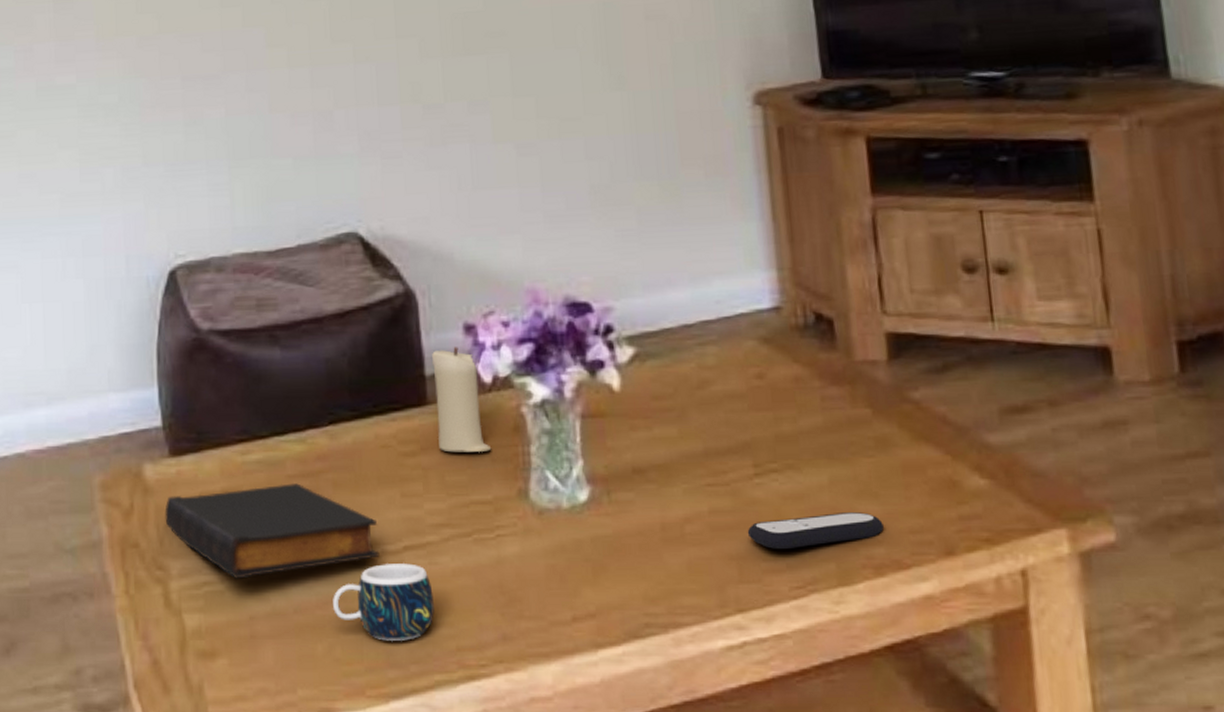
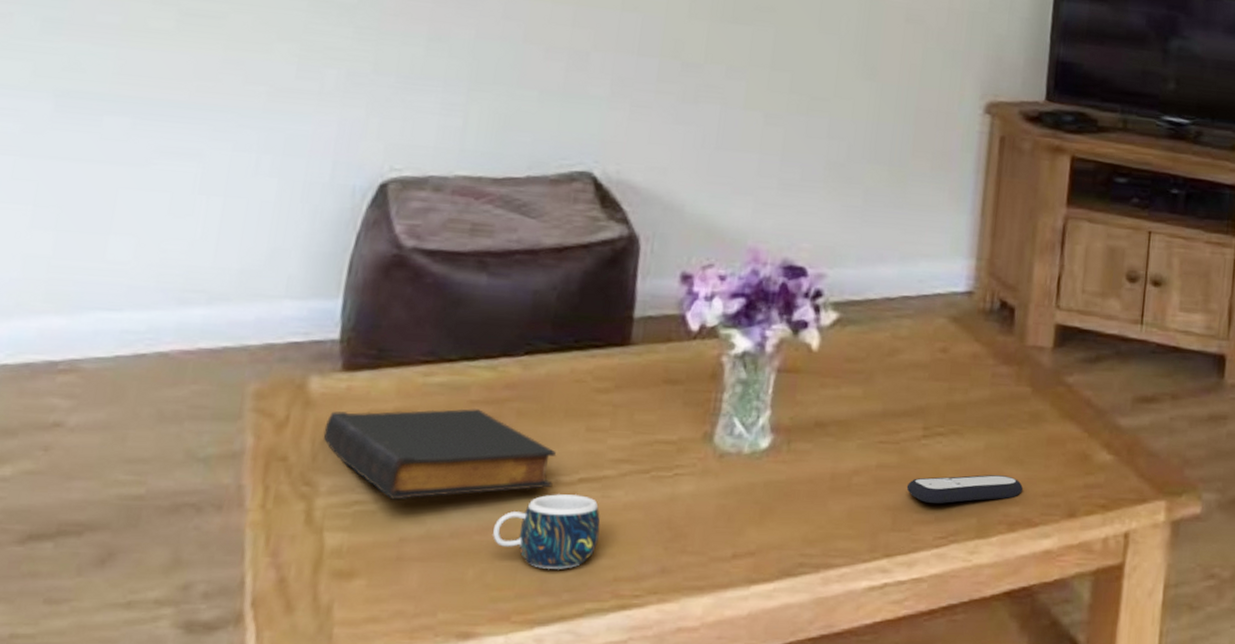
candle: present [432,347,492,453] -> none [634,293,688,396]

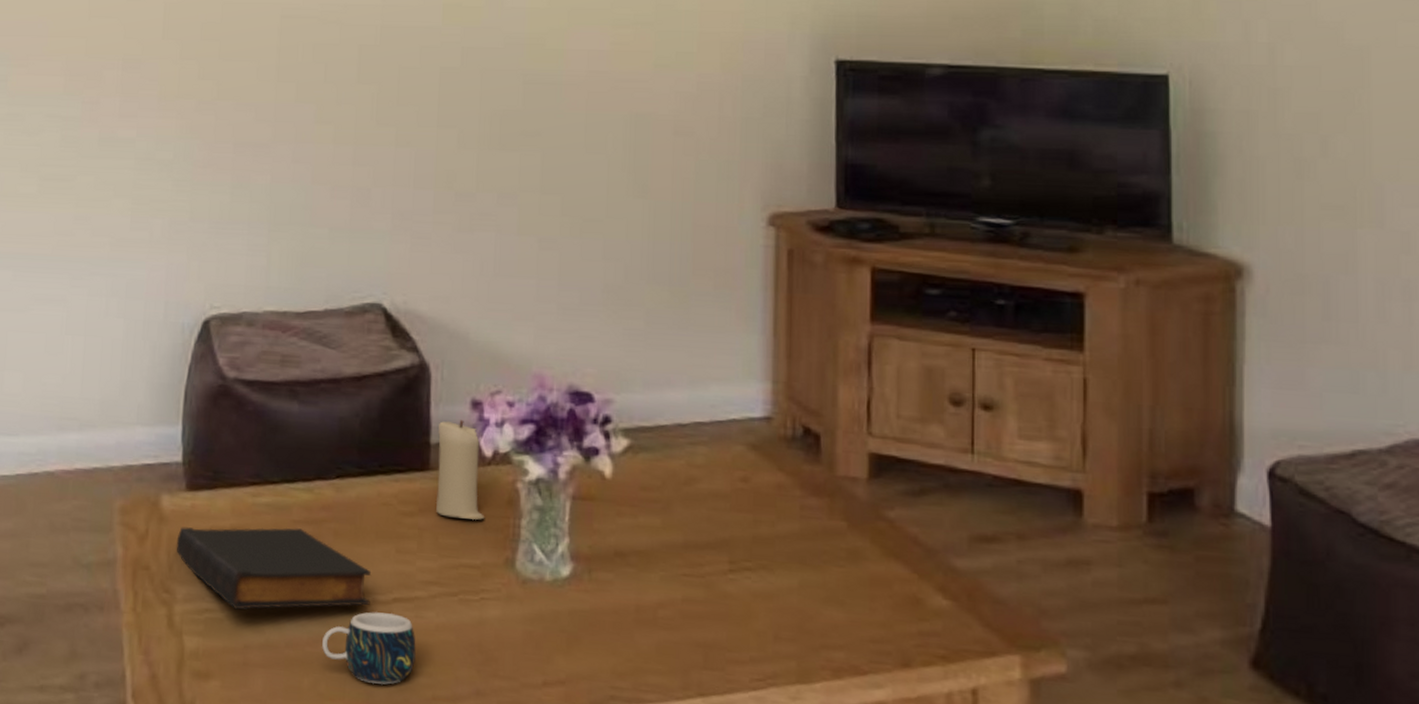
candle: none [634,293,688,396] -> present [436,420,485,521]
remote control: present [906,475,1023,503] -> none [716,614,846,644]

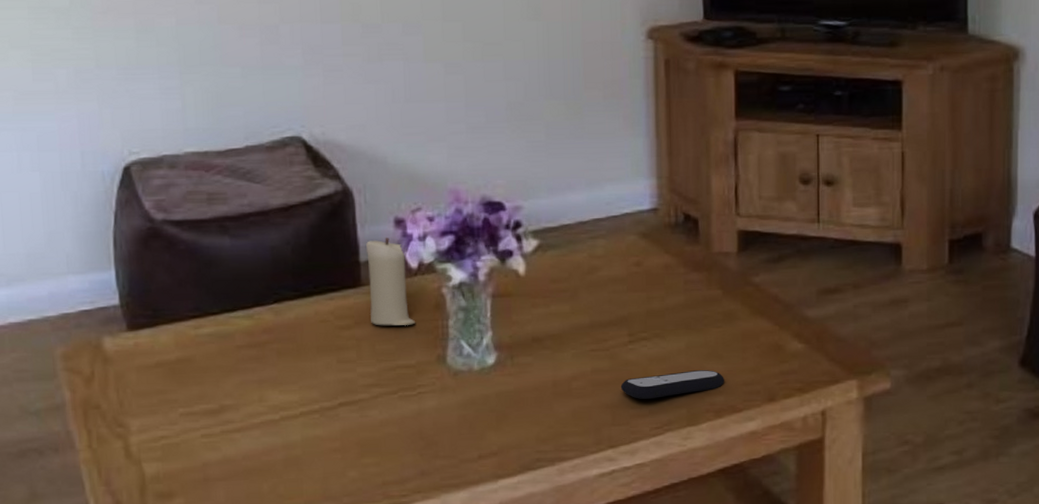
book: present [176,527,371,610] -> none [124,352,318,433]
mug: present [322,612,416,685] -> none [277,417,364,479]
remote control: none [716,614,846,644] -> present [620,370,724,399]

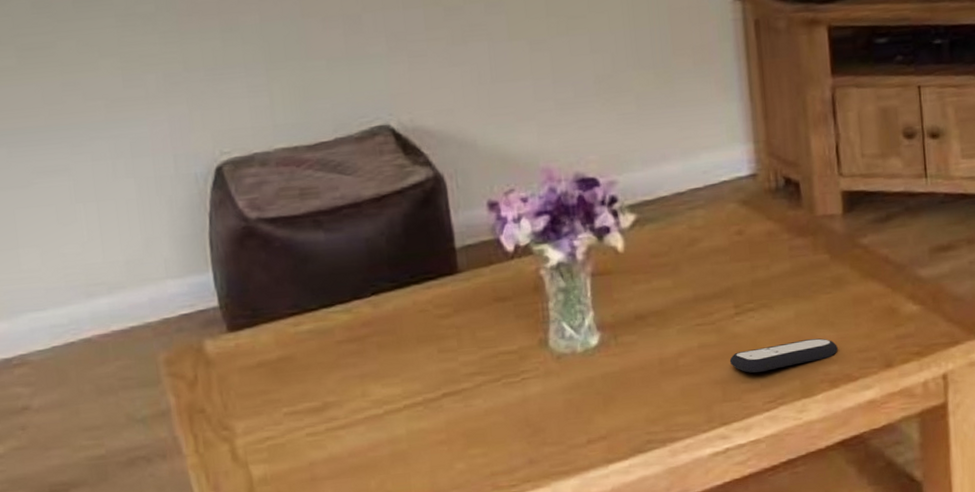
candle: present [366,238,416,326] -> none [461,222,516,313]

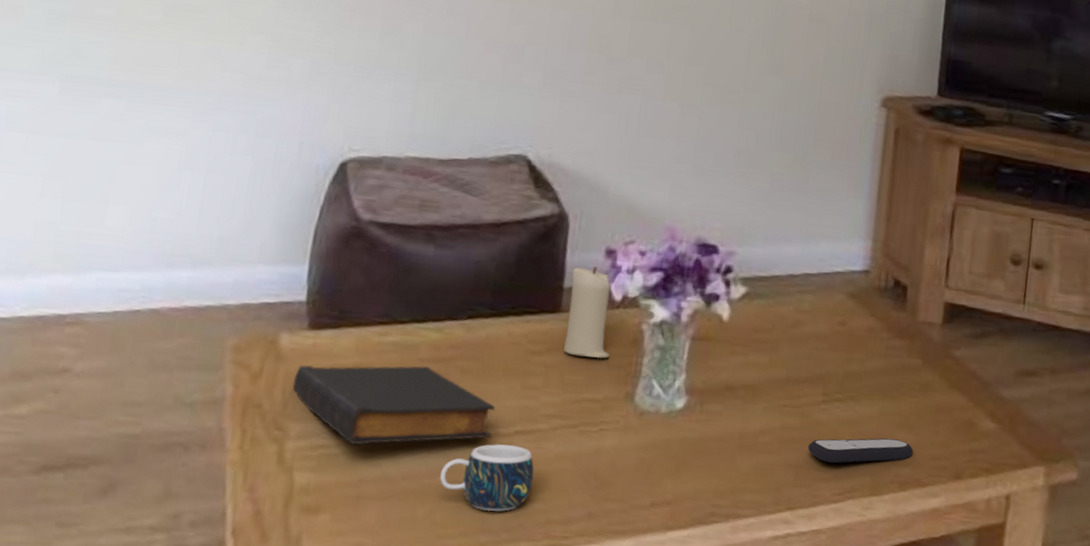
book: none [226,347,422,433] -> present [292,365,495,445]
mug: none [382,407,471,473] -> present [440,444,534,511]
candle: none [461,222,516,313] -> present [564,266,612,359]

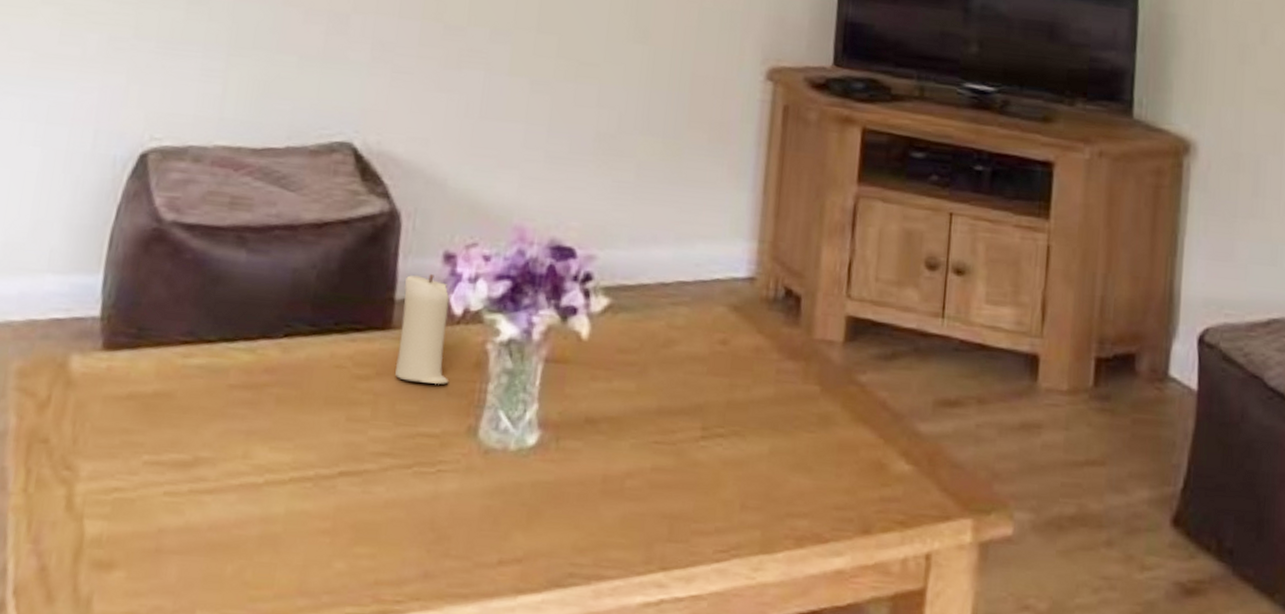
book: present [292,365,495,445] -> none [83,392,316,488]
mug: present [440,444,534,511] -> none [252,487,361,569]
remote control: present [807,438,913,463] -> none [684,482,811,513]

